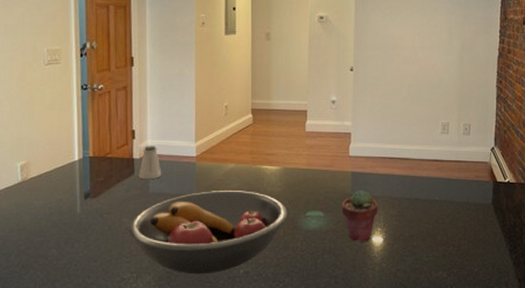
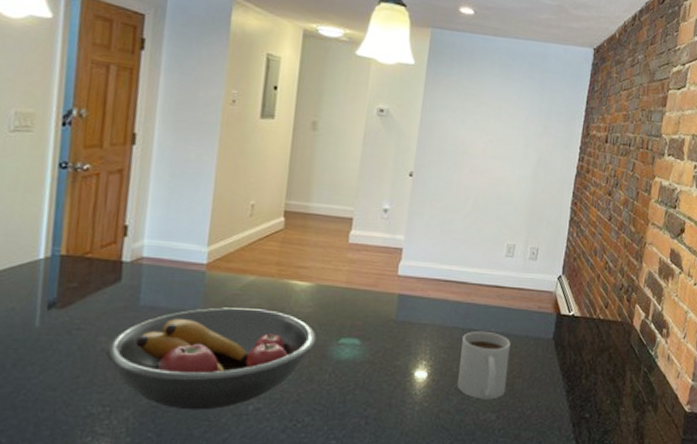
saltshaker: present [138,146,162,180] -> none [126,246,159,289]
potted succulent: present [342,189,379,242] -> none [382,315,426,377]
mug: none [410,200,454,260] -> present [457,331,511,400]

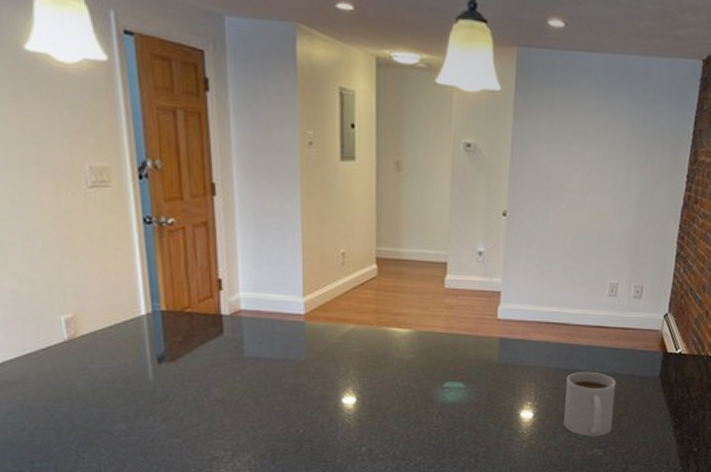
fruit bowl: present [105,307,316,410] -> none [219,356,420,453]

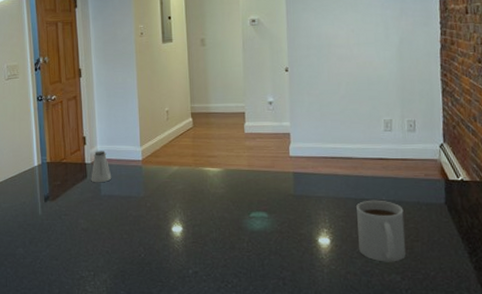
saltshaker: none [229,299,260,341] -> present [91,151,112,183]

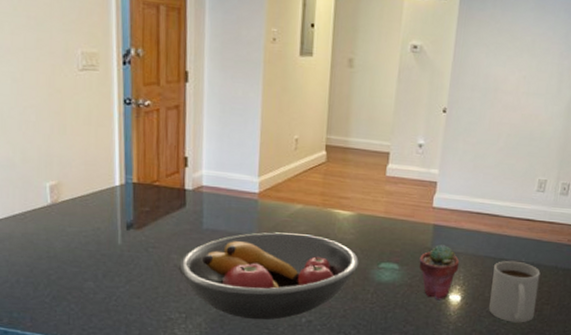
fruit bowl: none [84,192,232,274] -> present [177,232,359,320]
saltshaker: present [91,151,112,183] -> none [191,176,218,214]
potted succulent: none [285,189,323,243] -> present [419,244,460,299]

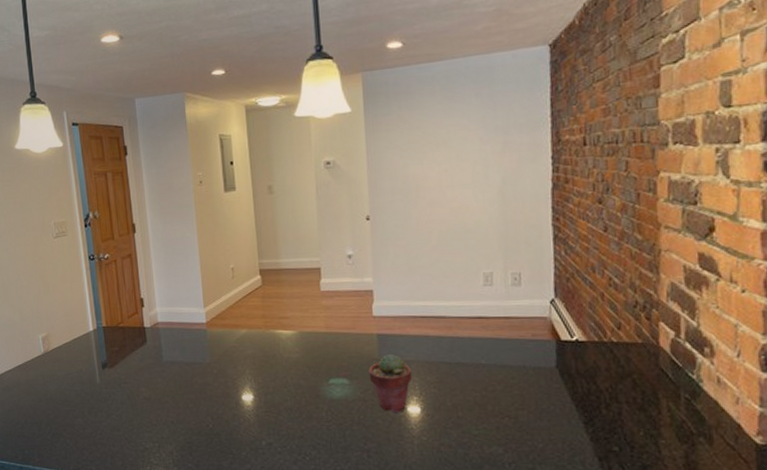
fruit bowl: present [177,232,359,320] -> none [146,357,308,445]
mug: present [489,260,541,323] -> none [451,363,510,433]

